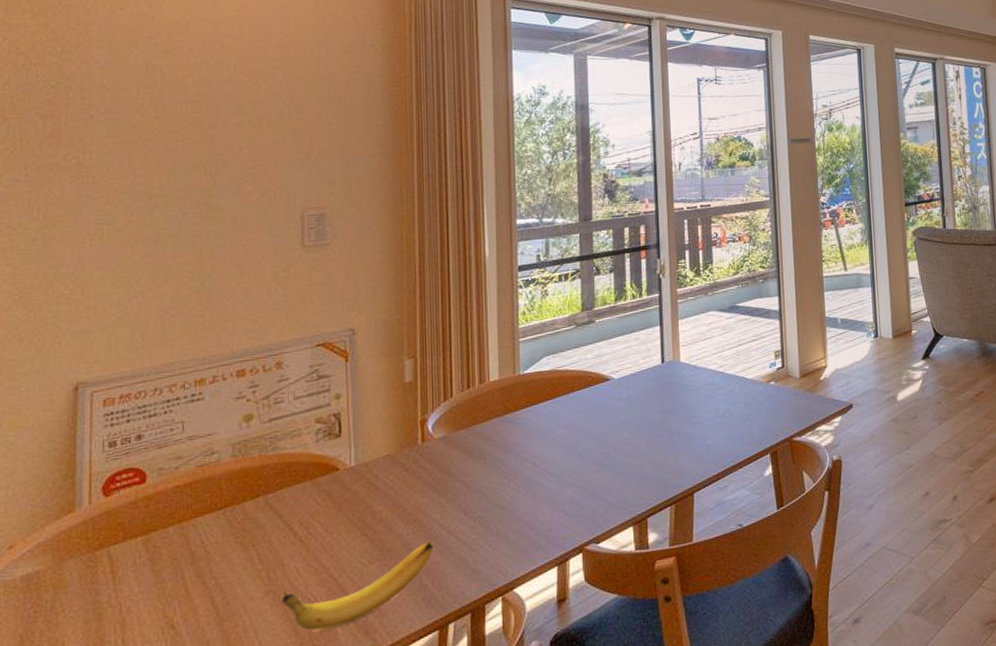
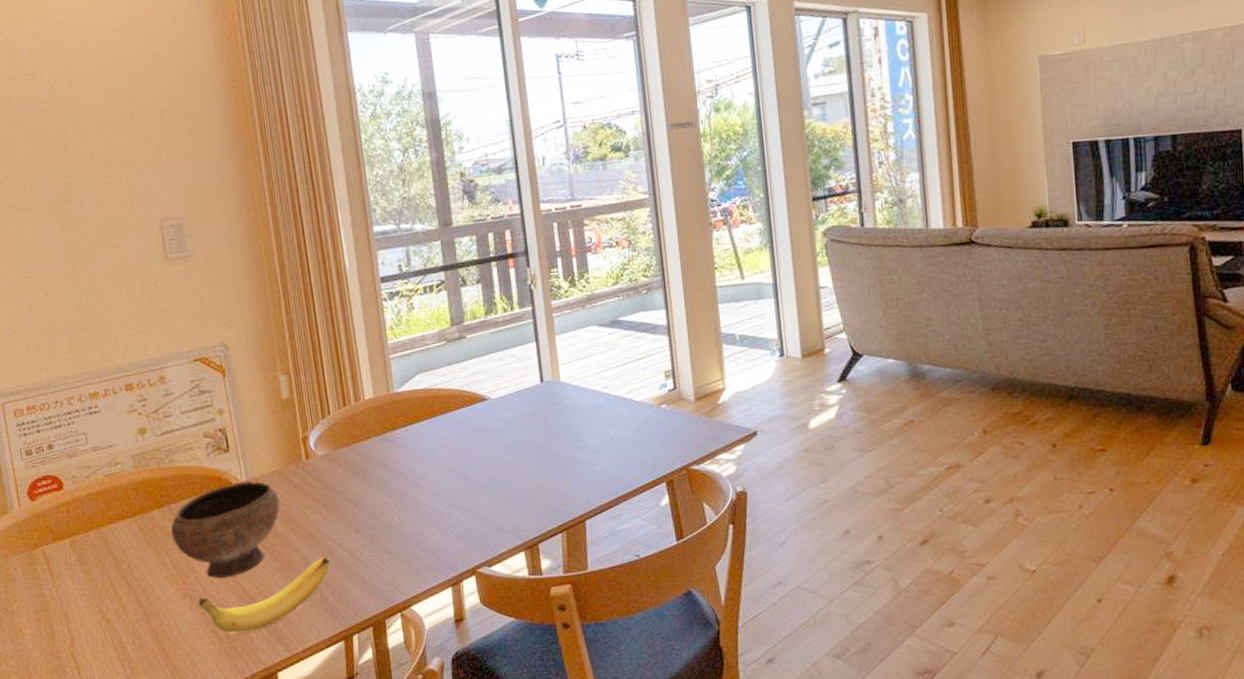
bowl: none [263,466,388,572] -> present [170,481,280,579]

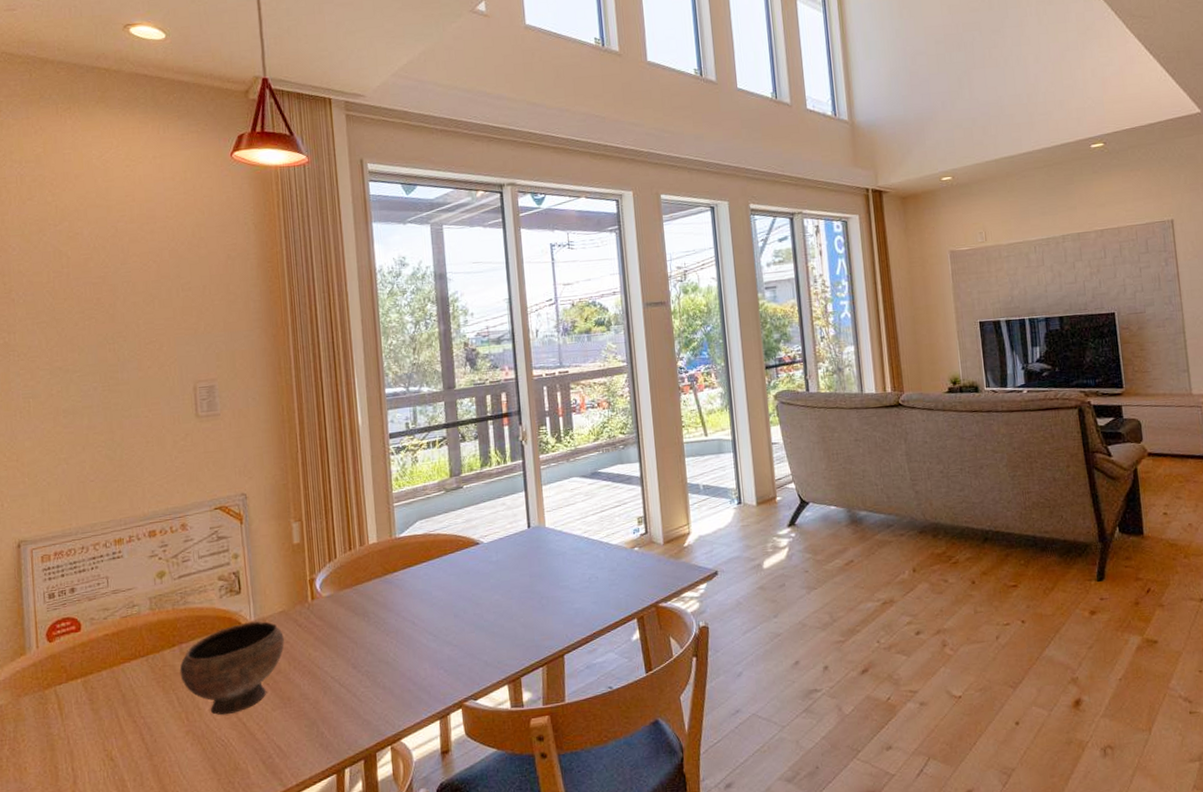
banana: present [197,556,331,633] -> none [200,692,328,769]

